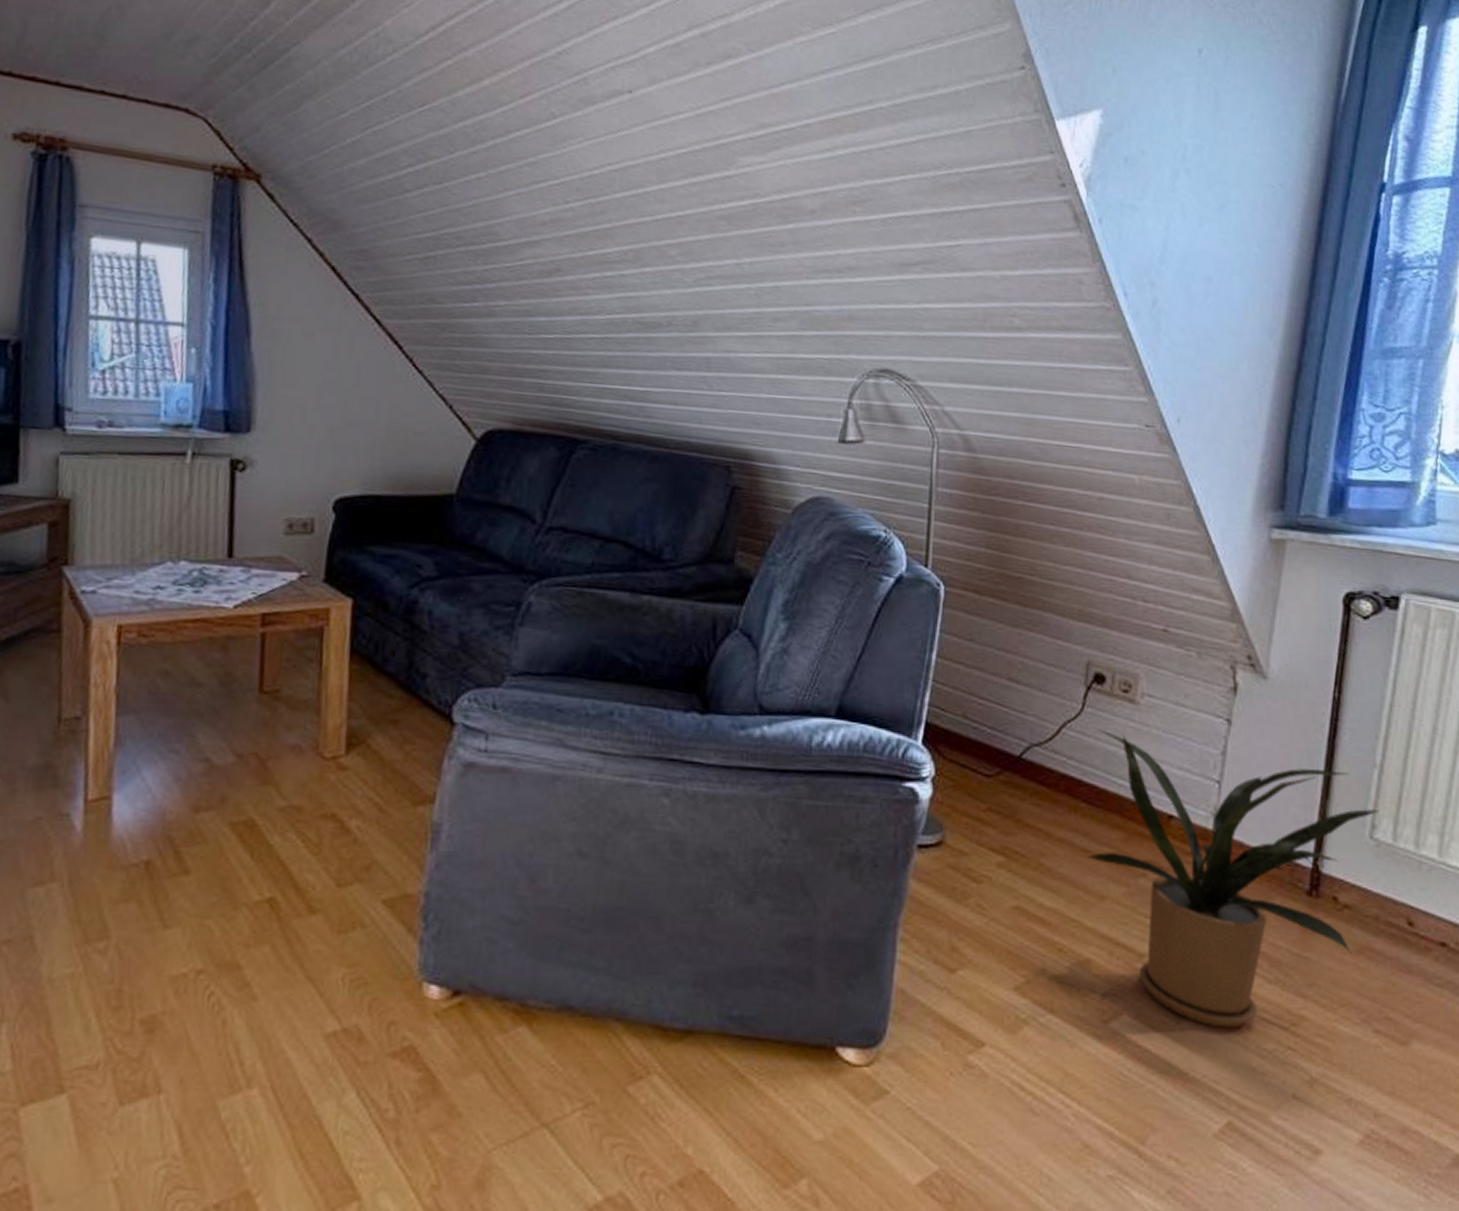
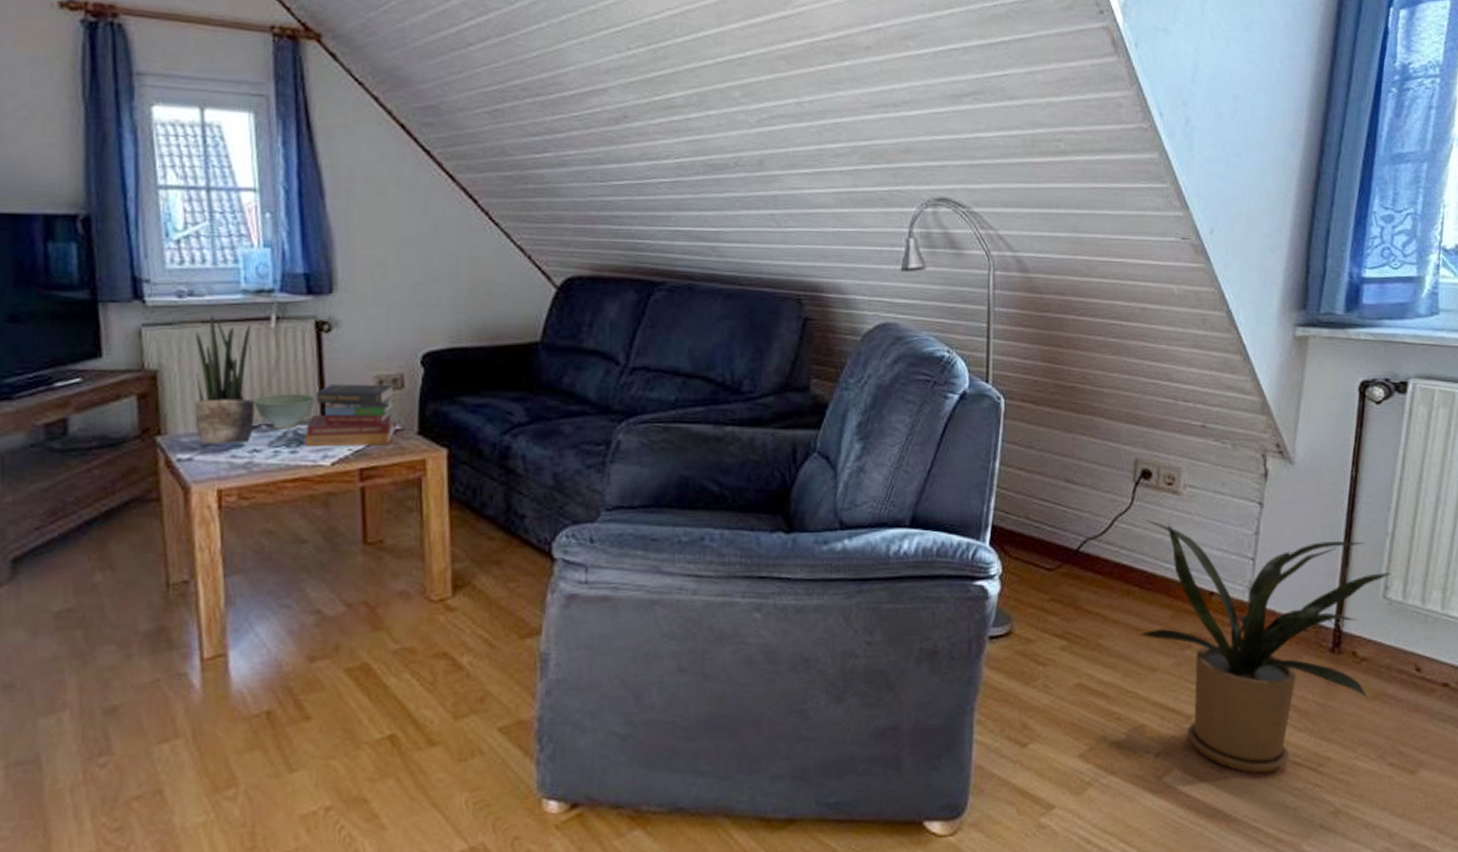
potted plant: none [102,447,166,580] -> present [195,315,254,445]
bowl: none [162,530,223,568] -> present [254,393,315,429]
books: none [209,524,304,592] -> present [305,383,395,448]

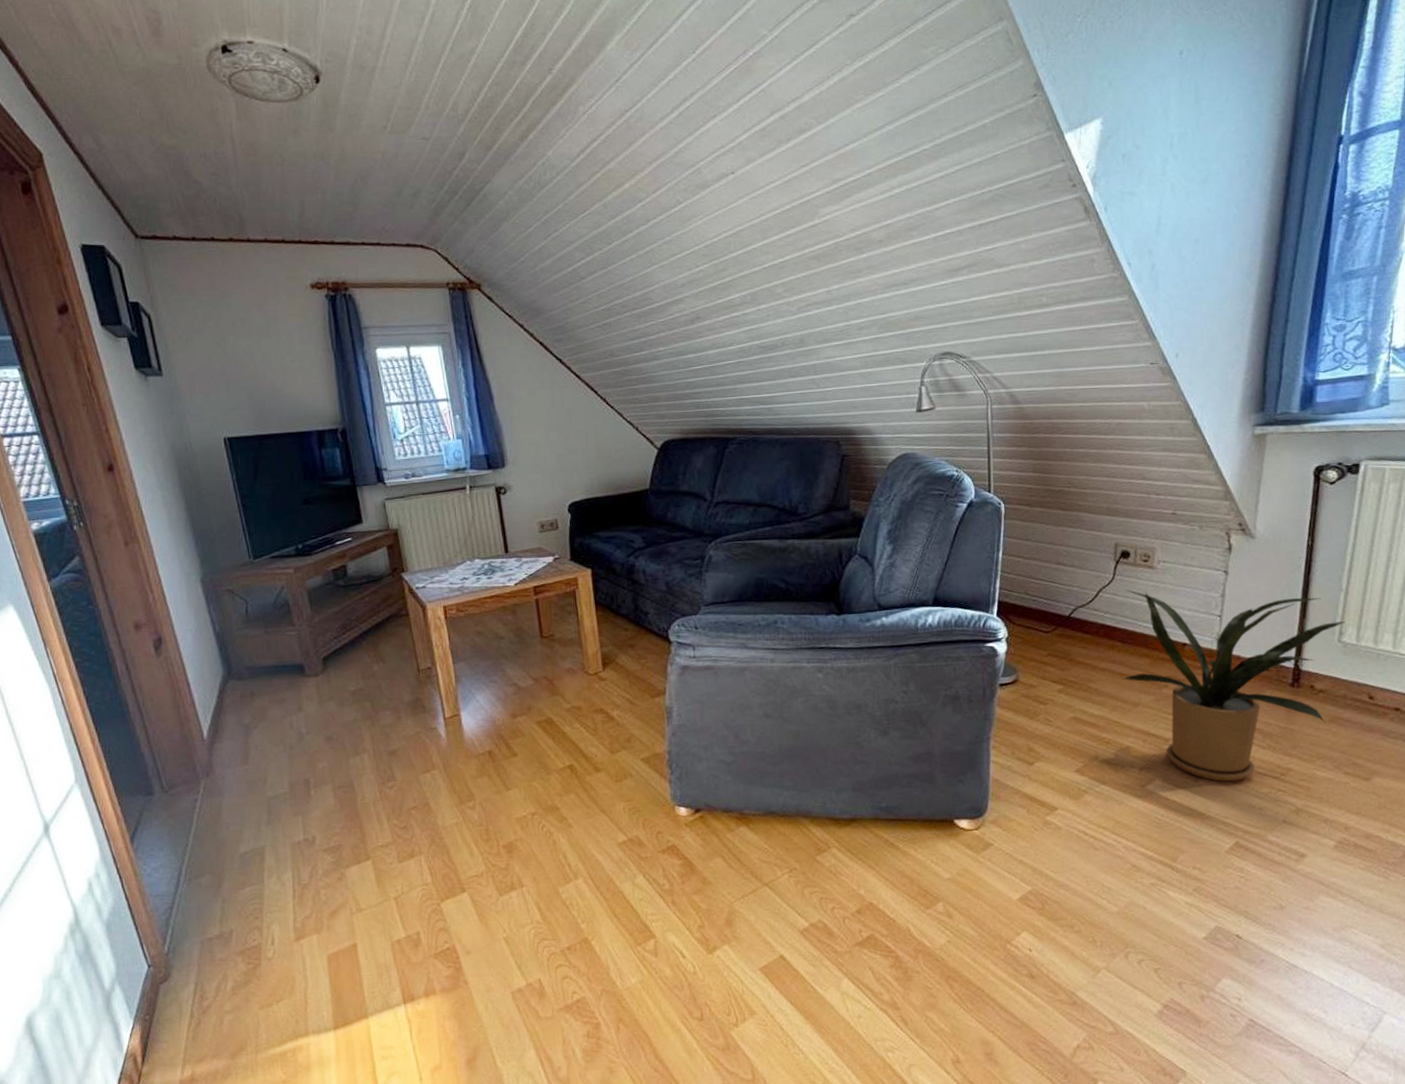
potted plant: present [195,315,254,445] -> none [419,489,462,577]
bowl: present [254,393,315,429] -> none [460,538,500,563]
books: present [305,383,395,448] -> none [495,527,555,574]

